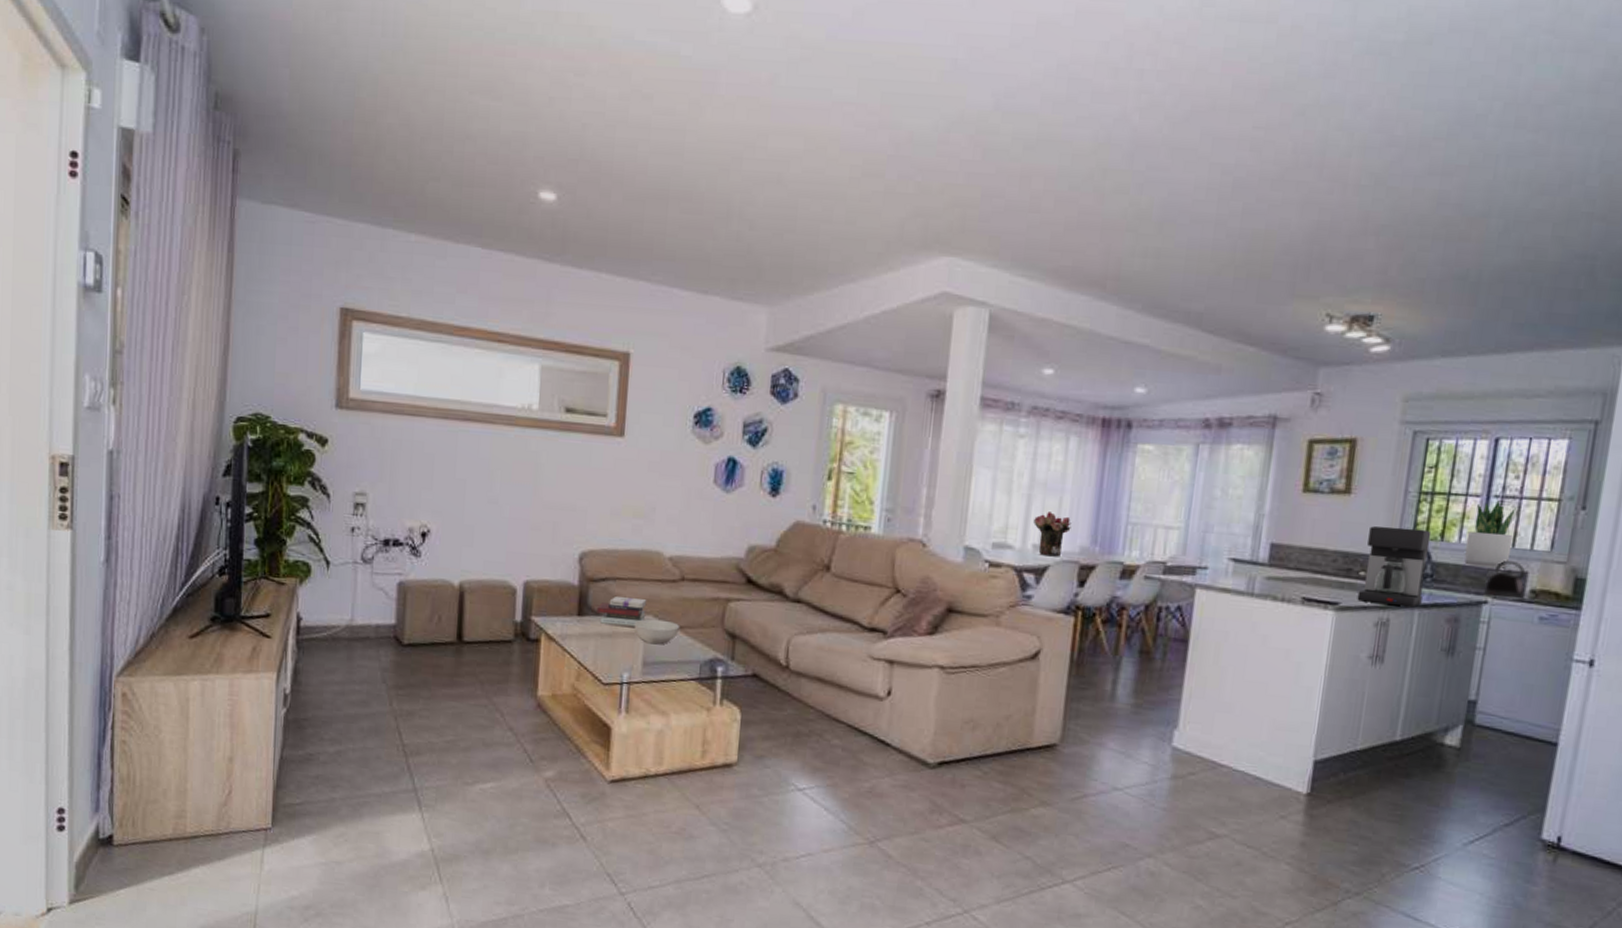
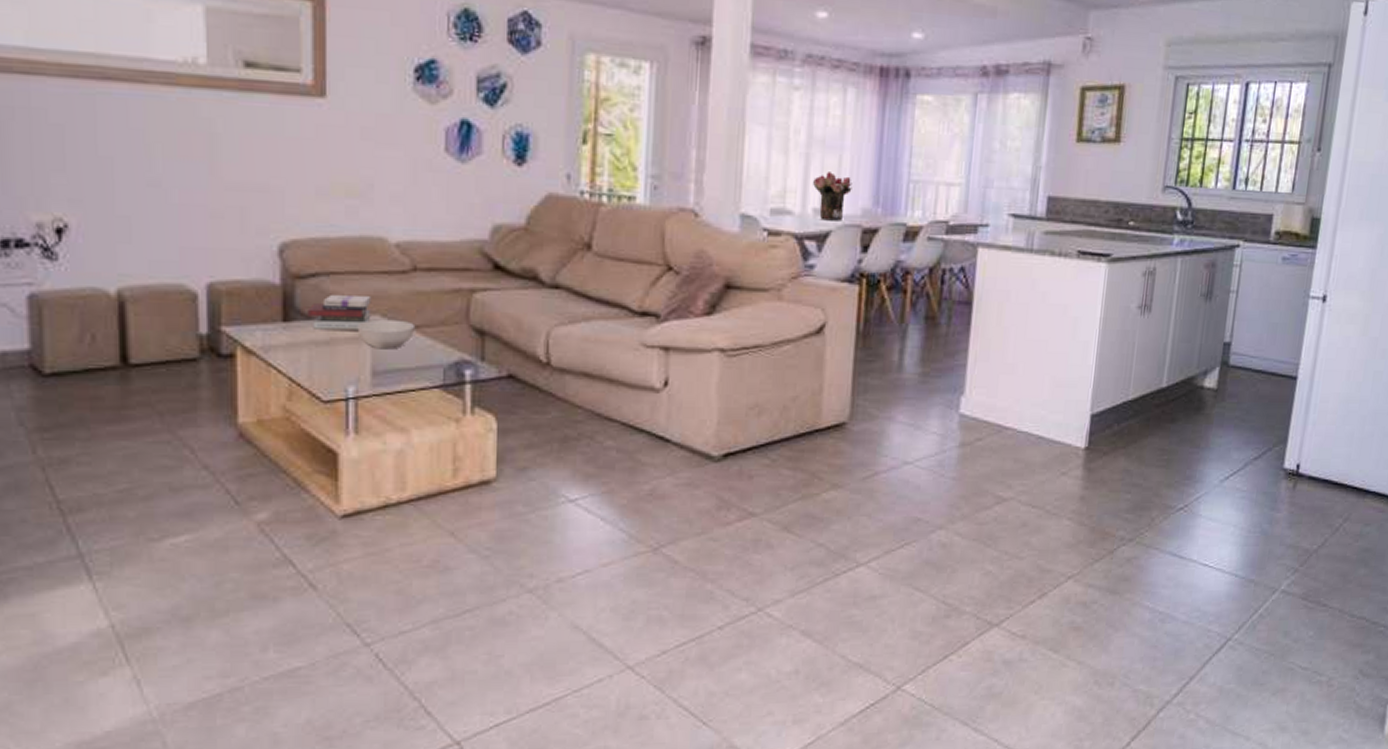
coffee maker: present [1357,526,1432,608] -> none [1127,174,1192,255]
planter: present [1464,500,1518,569] -> none [1220,144,1265,212]
kettle: present [1484,560,1526,599] -> none [1237,203,1272,241]

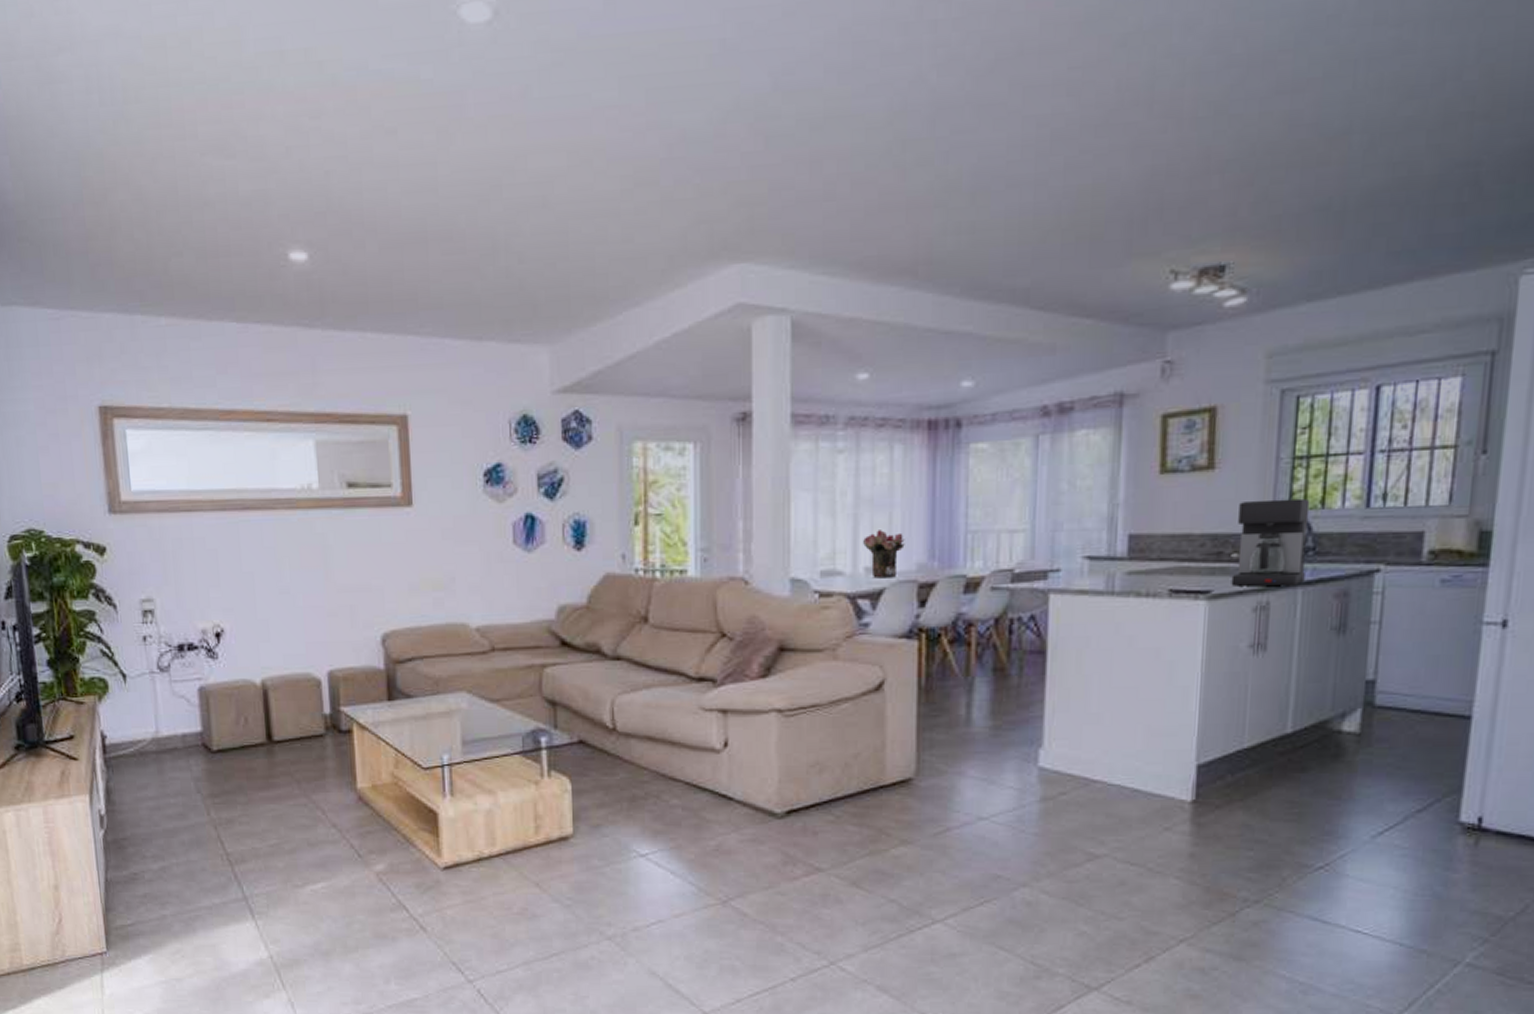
books: present [308,294,372,332] -> none [407,675,459,708]
bowl: present [357,319,416,350] -> none [448,695,497,722]
coffee maker: none [1127,174,1192,255] -> present [1231,498,1310,587]

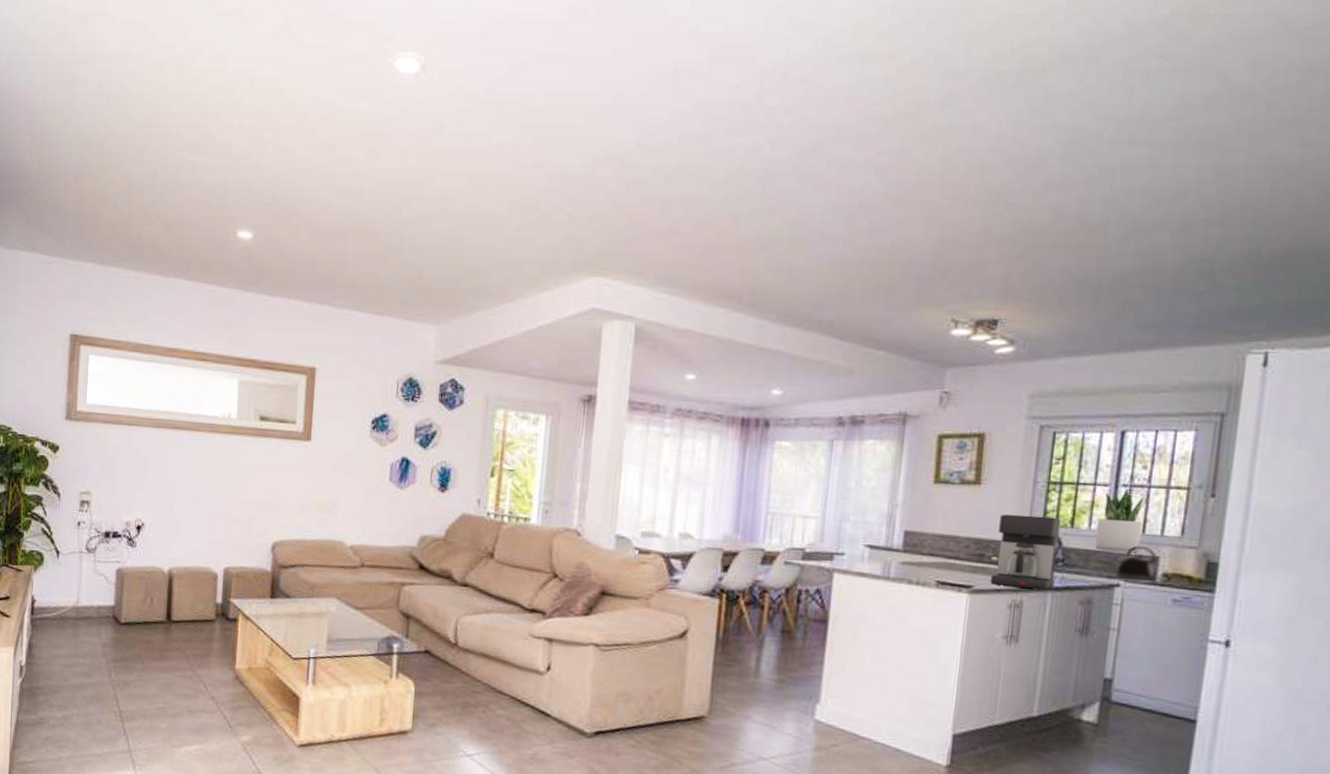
bouquet: present [863,530,905,579] -> none [679,503,715,545]
planter: none [1350,455,1408,532] -> present [1095,489,1147,554]
kettle: none [1375,520,1422,563] -> present [1116,545,1157,583]

